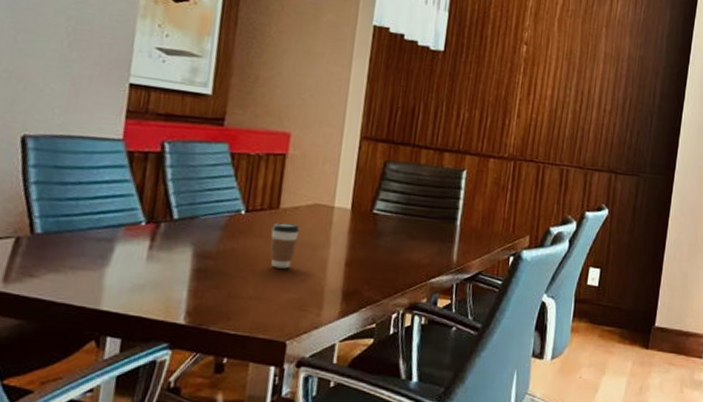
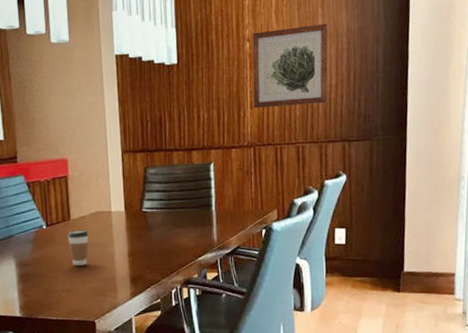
wall art: none [521,37,610,128] -> present [252,24,328,108]

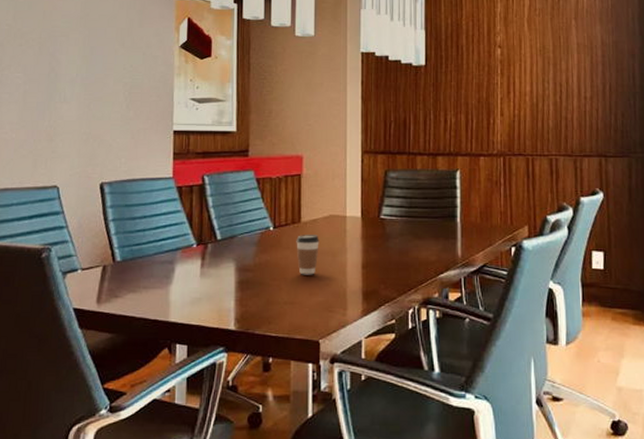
wall art: present [252,24,328,108] -> none [503,36,583,115]

